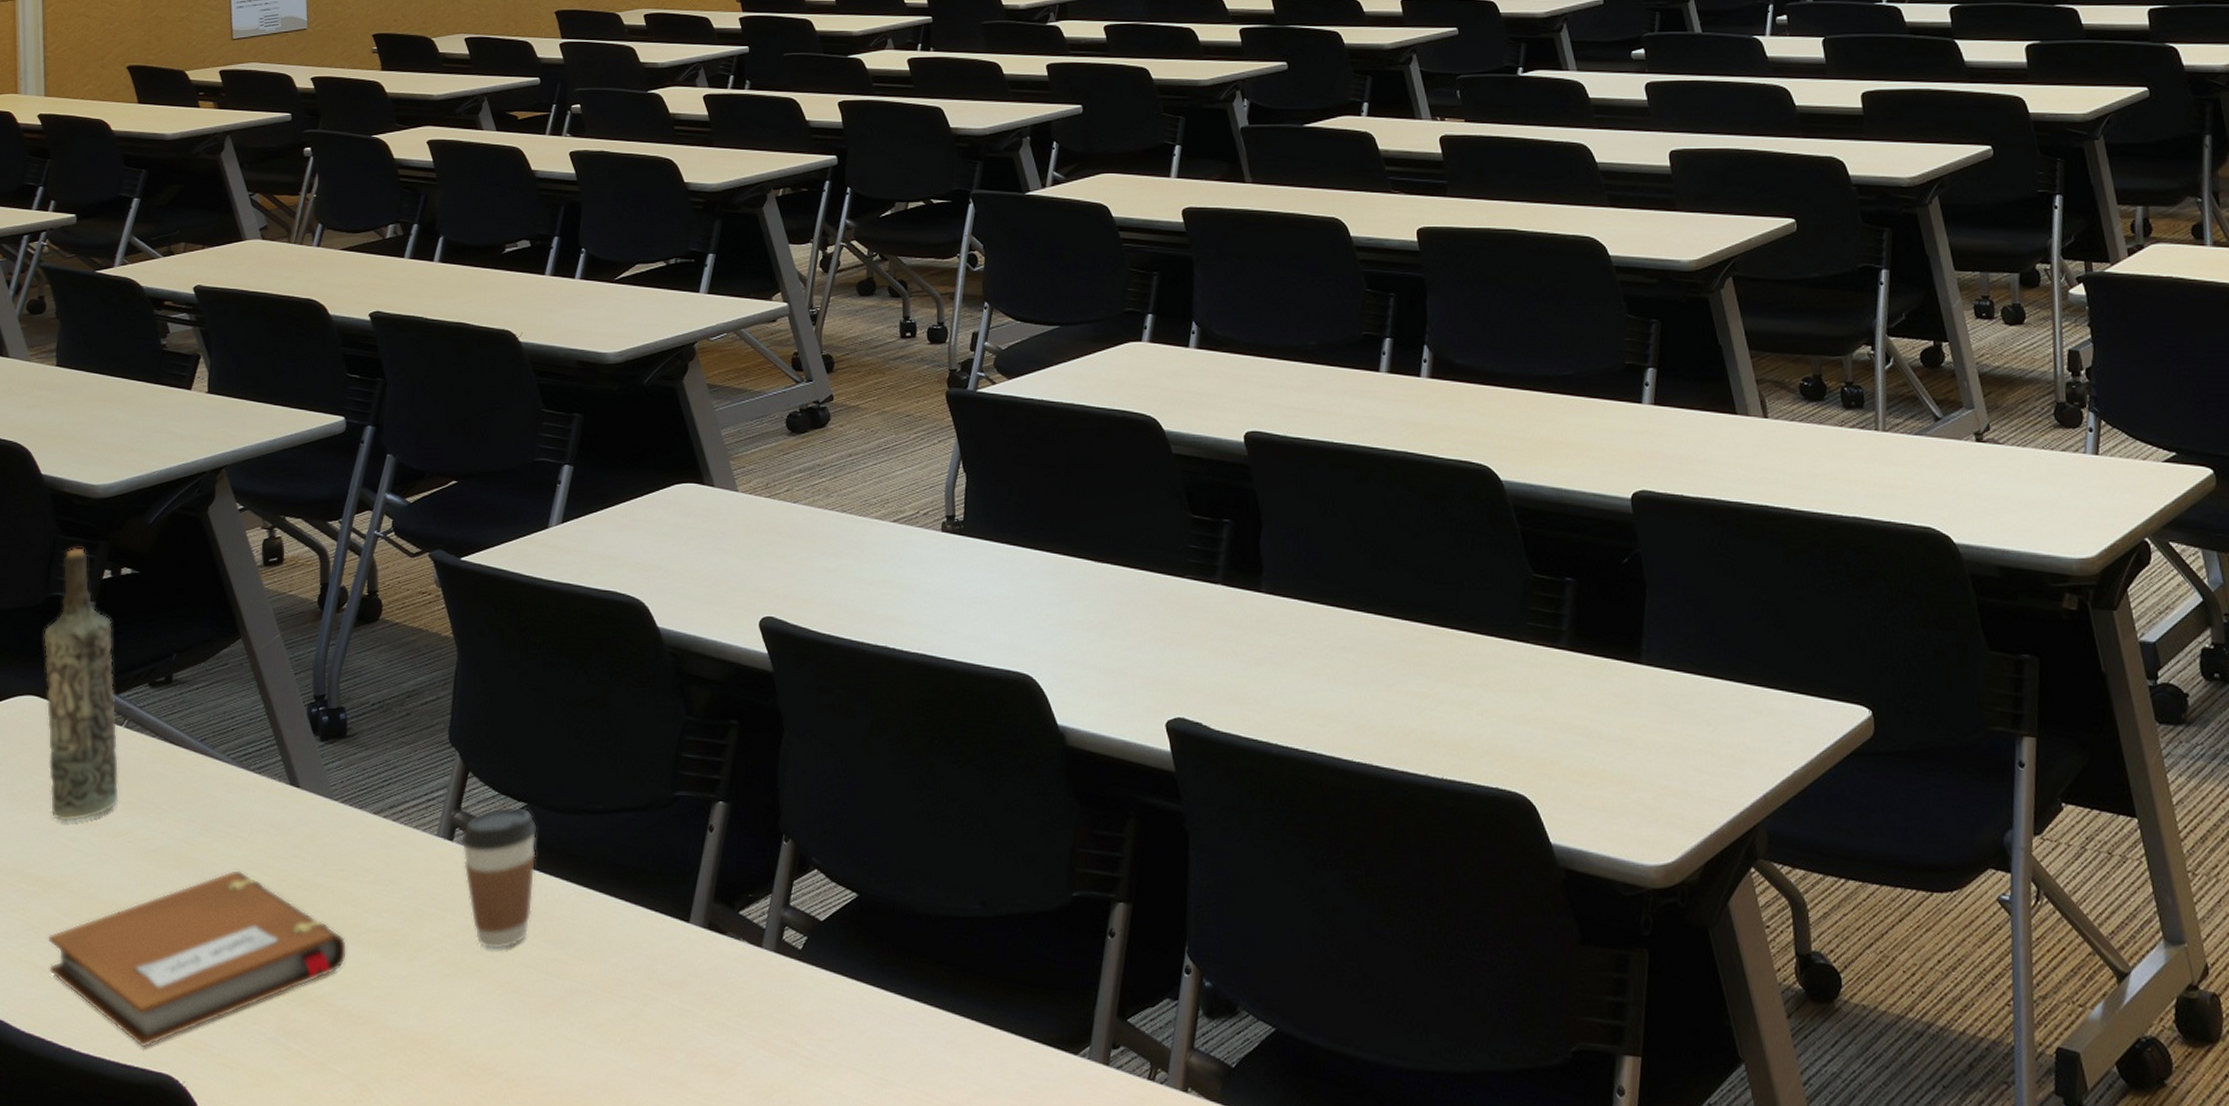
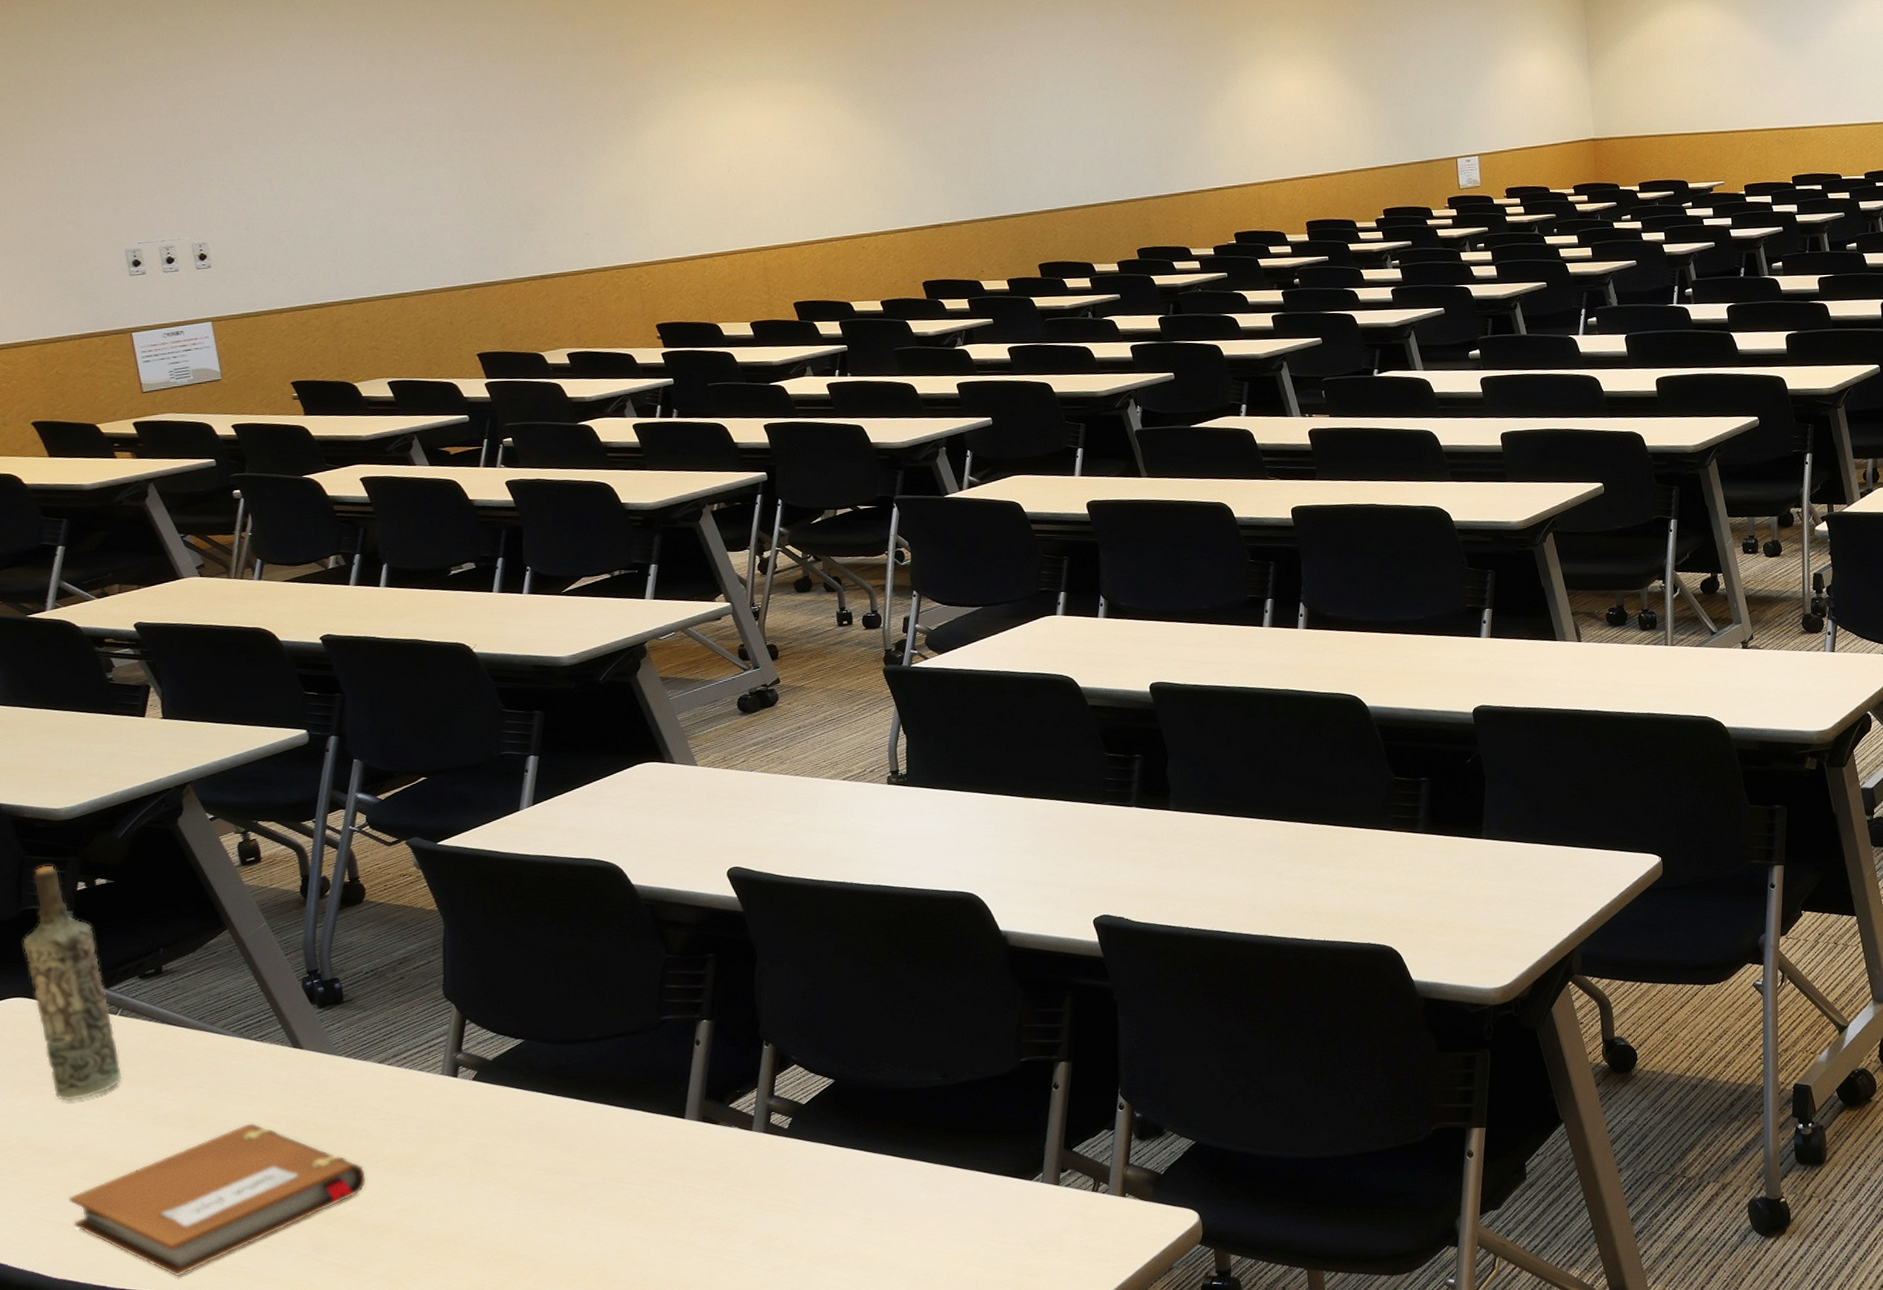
coffee cup: present [460,806,537,950] -> none [464,1043,539,1160]

